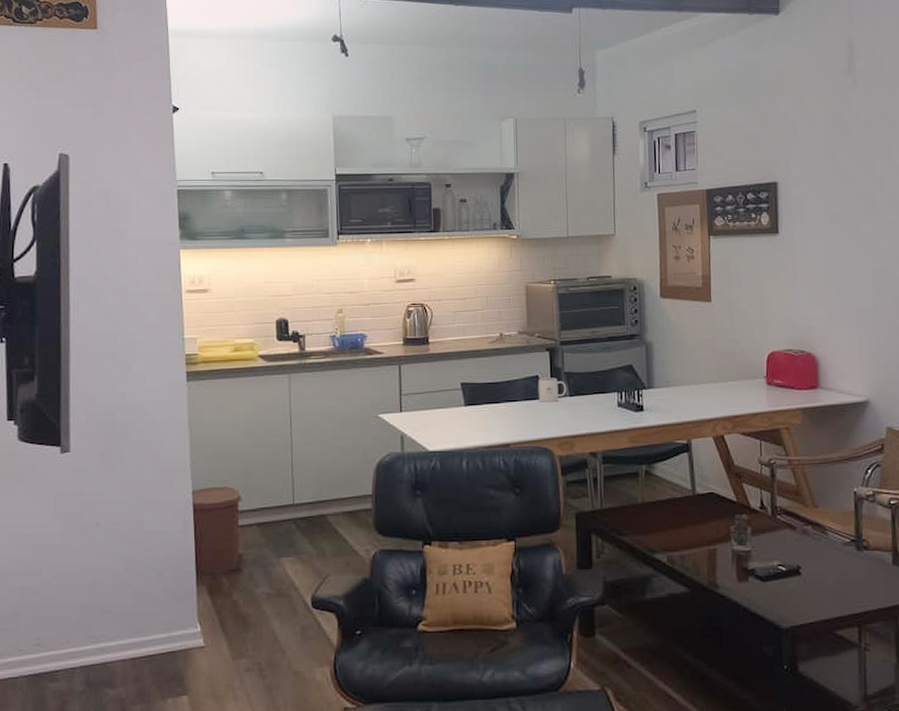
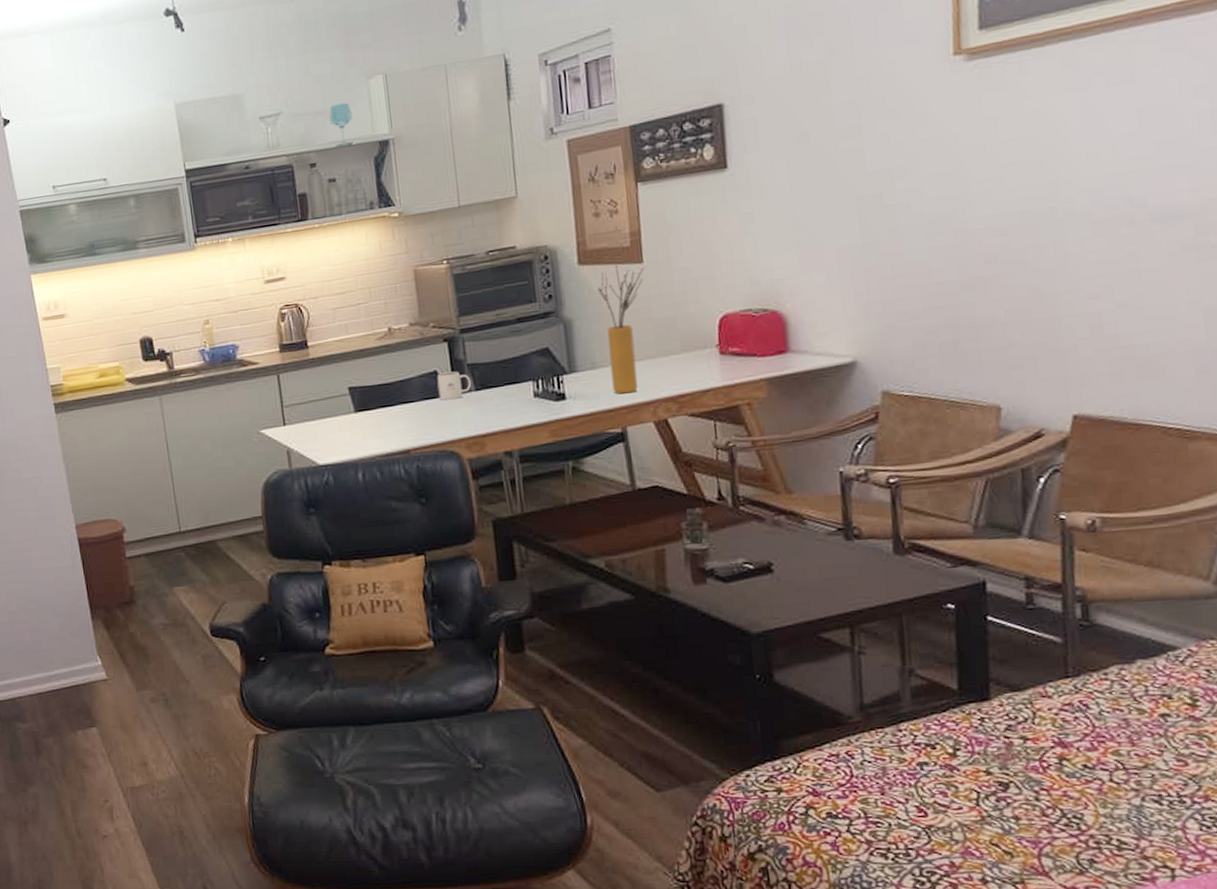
wine glass: none [466,137,486,175] -> present [329,103,354,149]
vase: none [674,301,712,411] -> present [597,265,644,394]

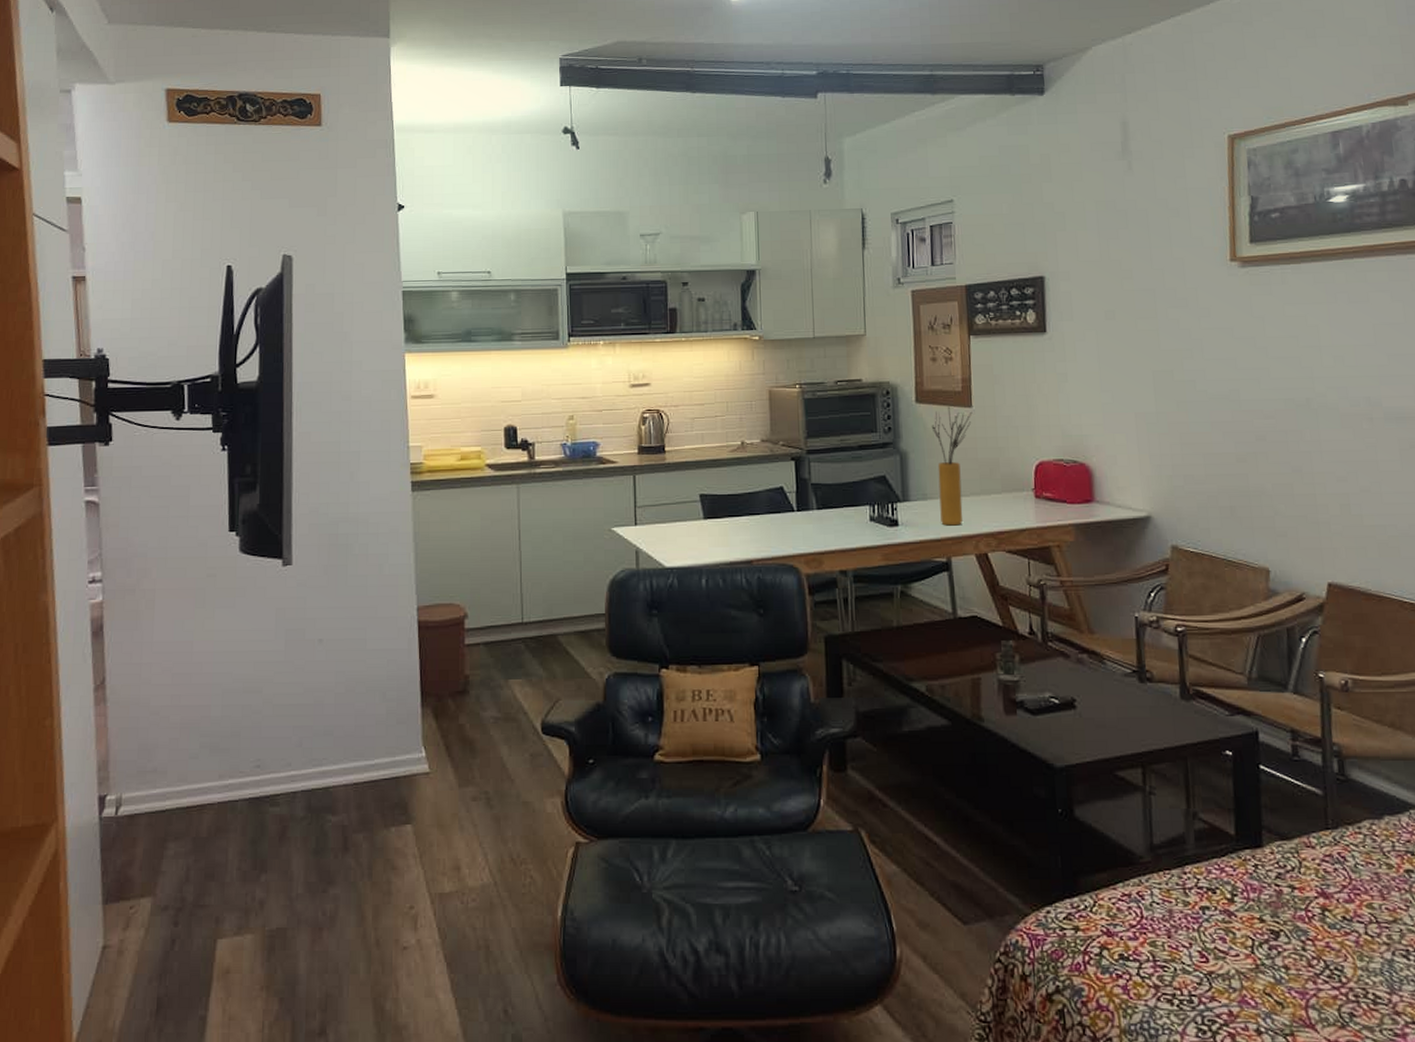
wine glass: present [329,103,354,149] -> none [704,232,725,272]
mug: present [436,371,472,401] -> none [782,489,814,517]

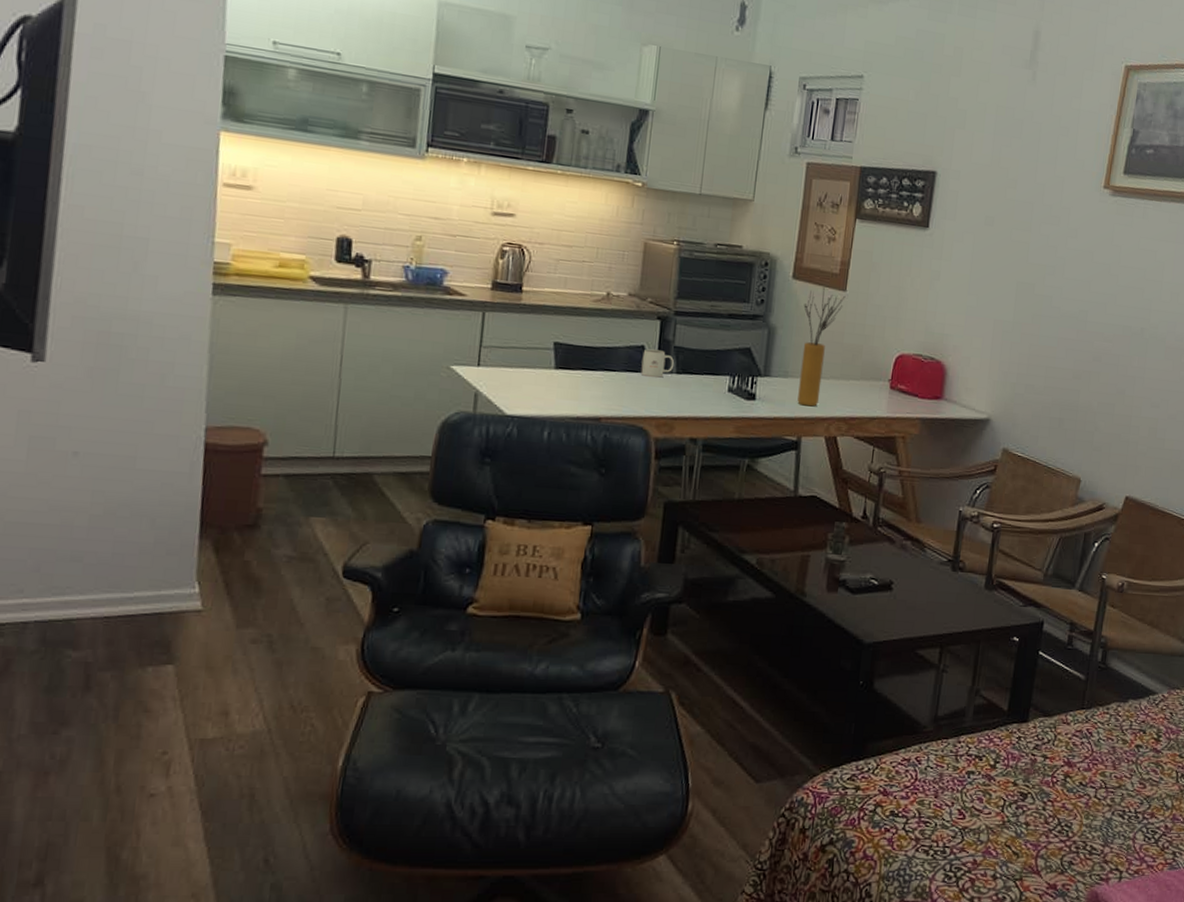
mug: none [782,489,814,517] -> present [640,349,675,379]

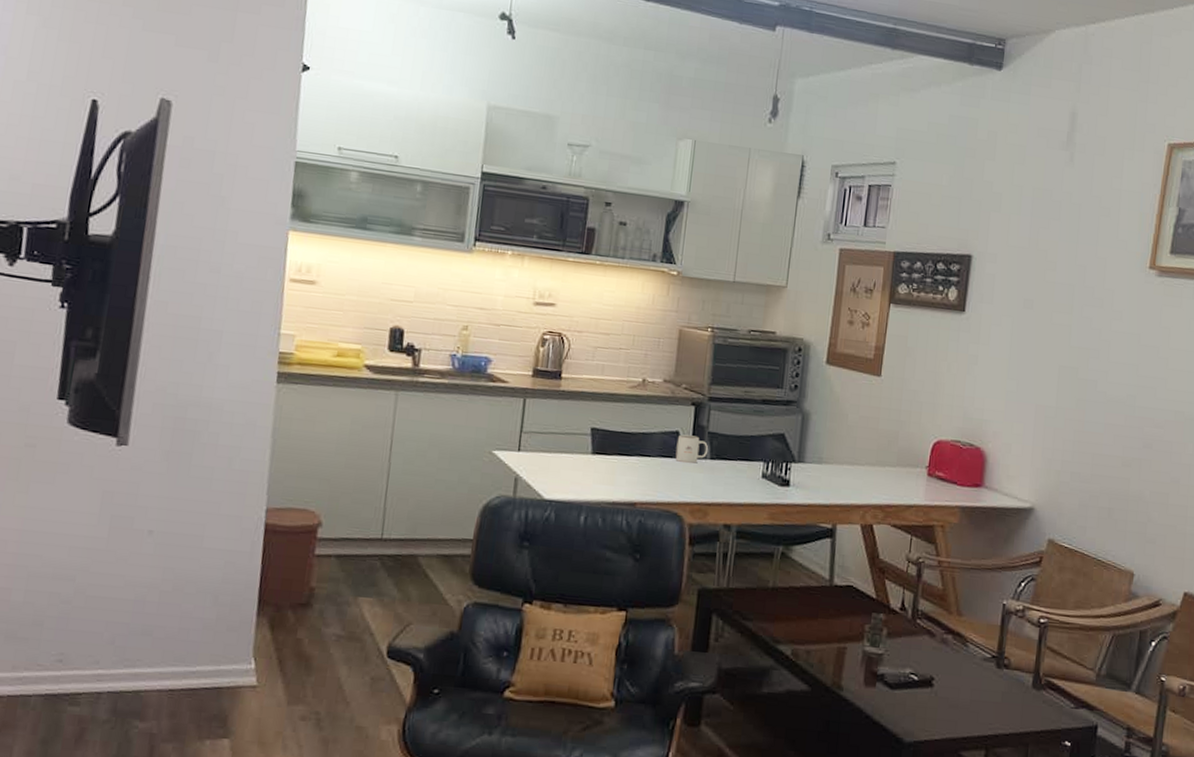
vase: present [797,287,846,407] -> none [832,372,881,494]

